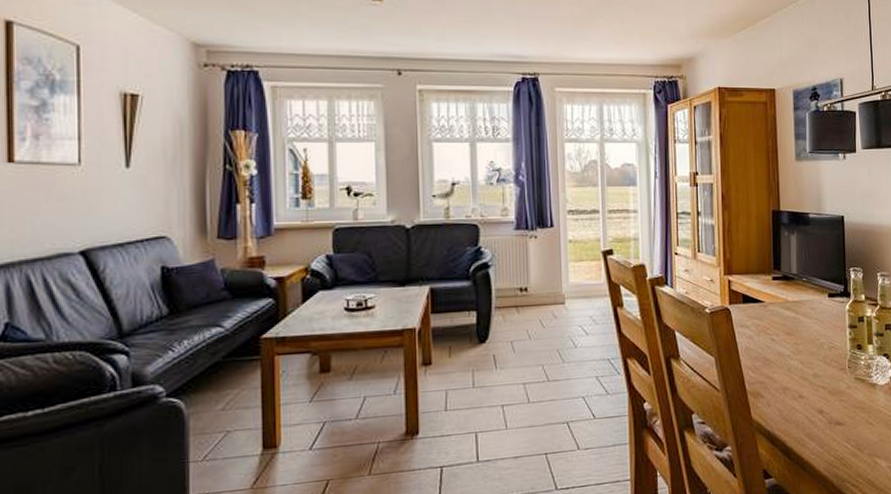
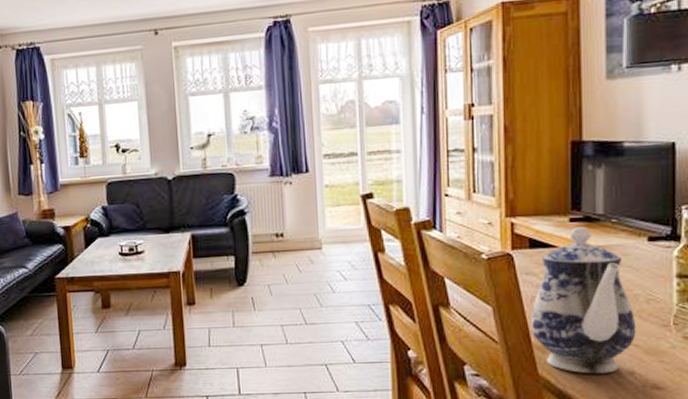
teapot: none [745,284,823,415] -> present [531,226,637,374]

